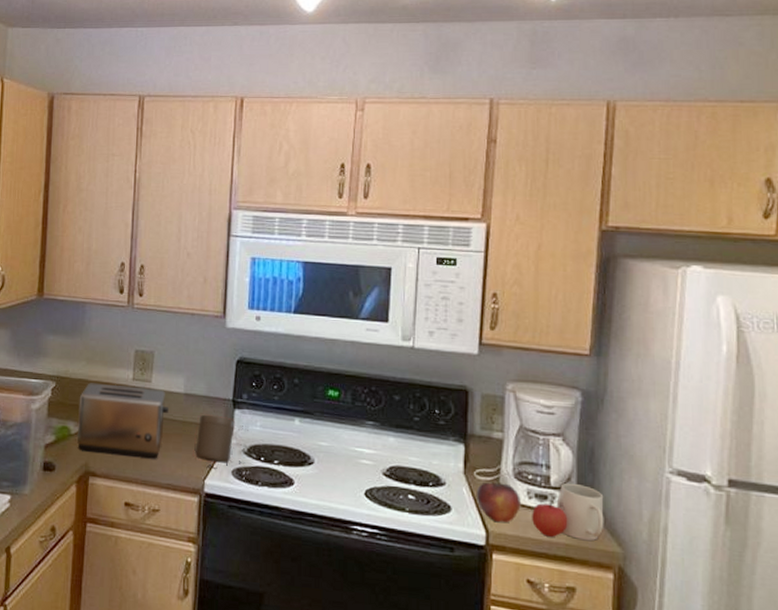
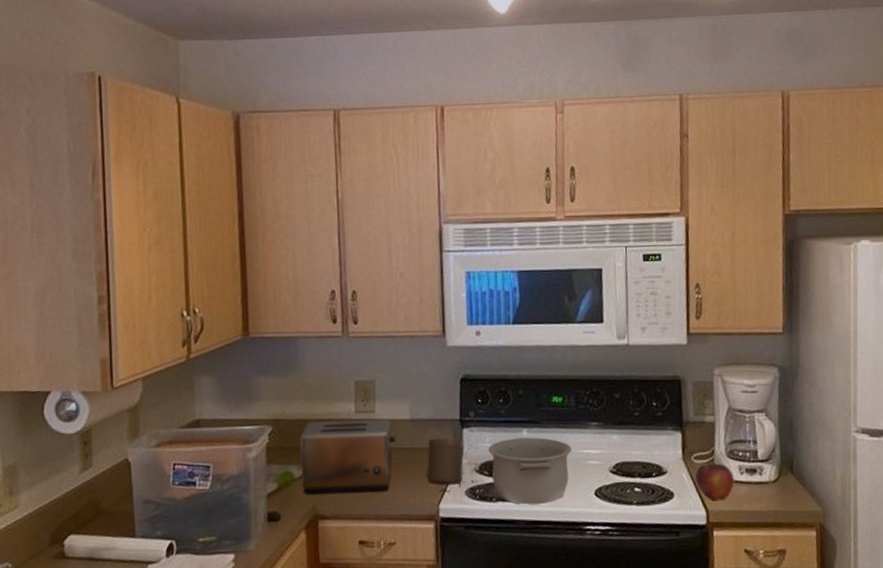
cooking pot: none [258,425,345,496] -> present [488,437,572,505]
fruit: present [532,503,568,537] -> none [744,475,776,507]
mug: present [556,482,604,541] -> none [764,453,806,506]

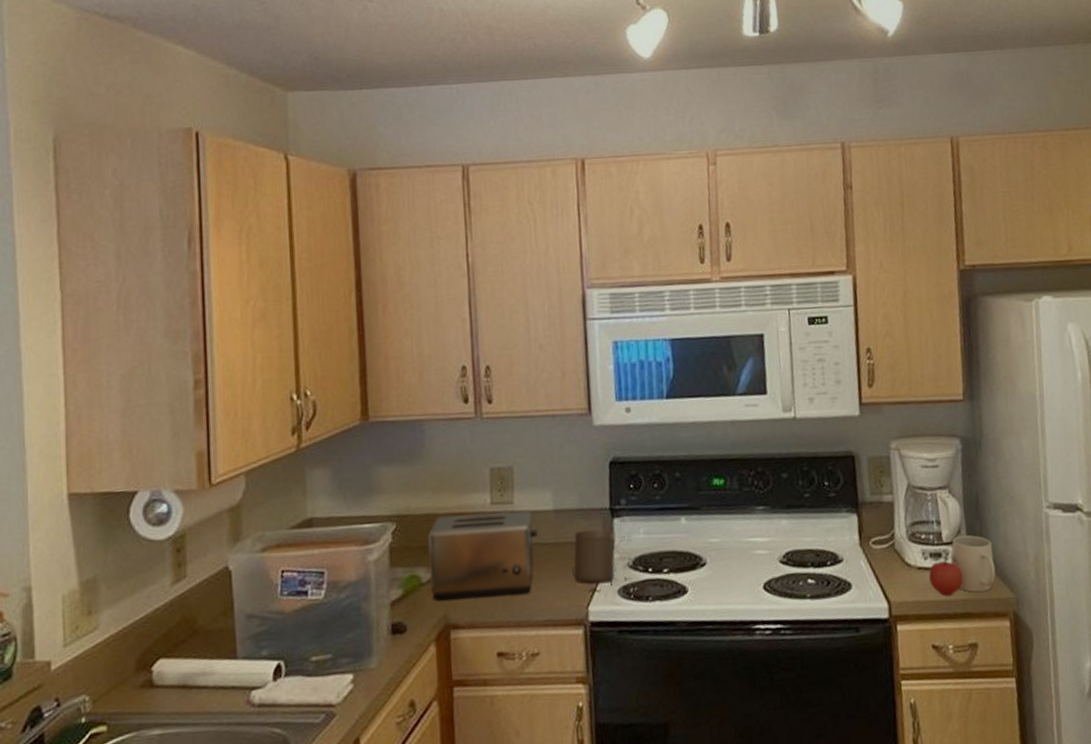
cooking pot: present [488,437,572,505] -> none [642,525,737,604]
fruit: present [694,461,734,501] -> none [873,546,918,591]
fruit: none [744,475,776,507] -> present [929,560,964,596]
mug: none [764,453,806,506] -> present [950,534,996,593]

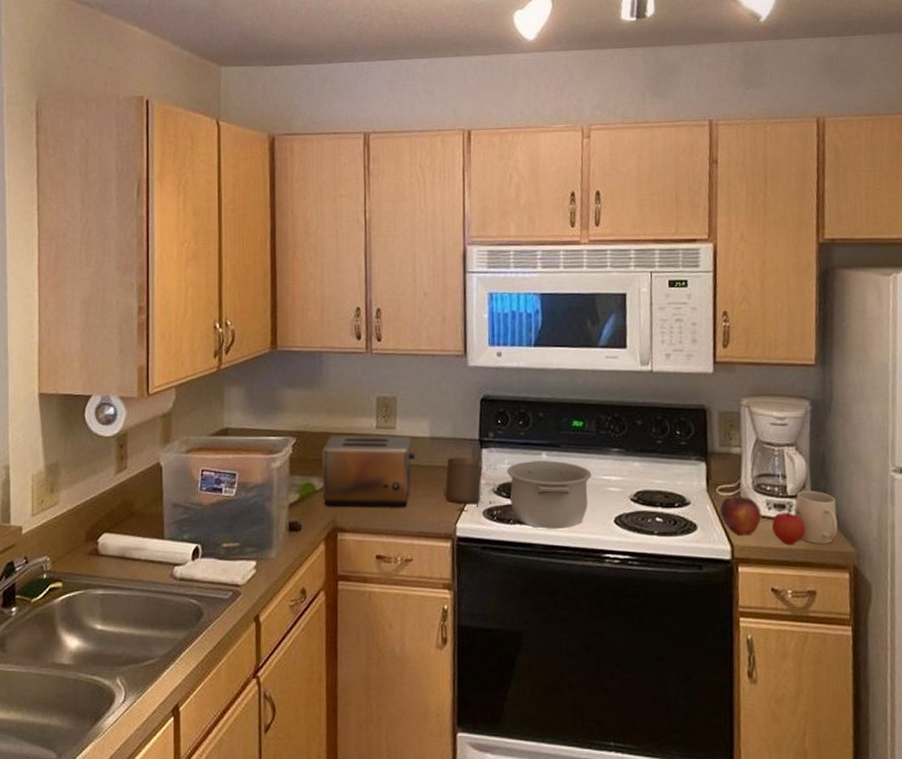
cooking pot: none [642,525,737,604] -> present [507,460,592,529]
fruit: none [873,546,918,591] -> present [719,494,762,536]

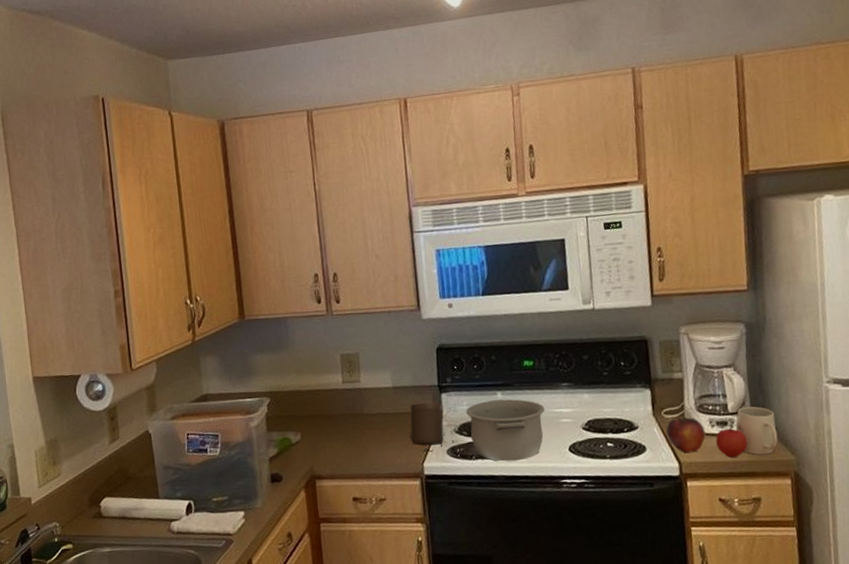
toaster: present [321,434,415,508] -> none [295,387,380,458]

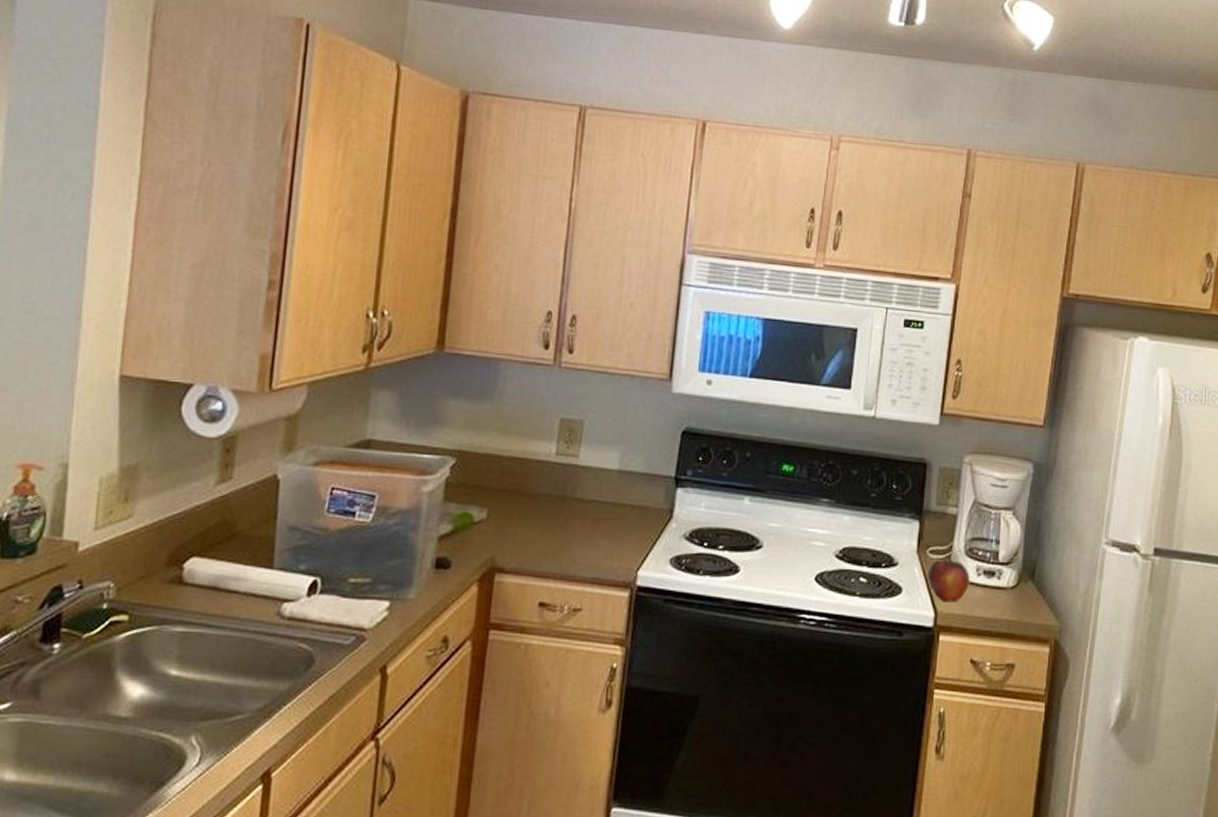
canister: present [396,398,458,452] -> none [614,489,692,558]
cooking pot: present [466,399,545,462] -> none [702,506,797,584]
fruit: present [716,427,748,458] -> none [979,579,1013,614]
mug: present [735,406,778,456] -> none [1002,557,1046,616]

